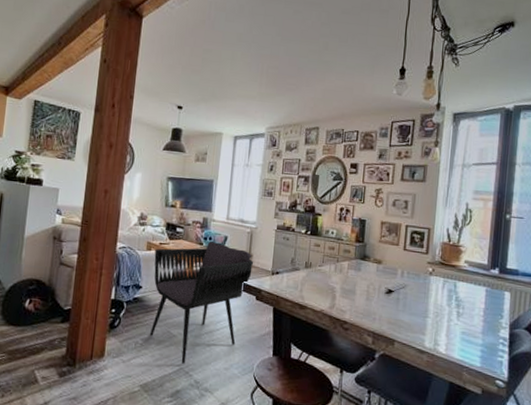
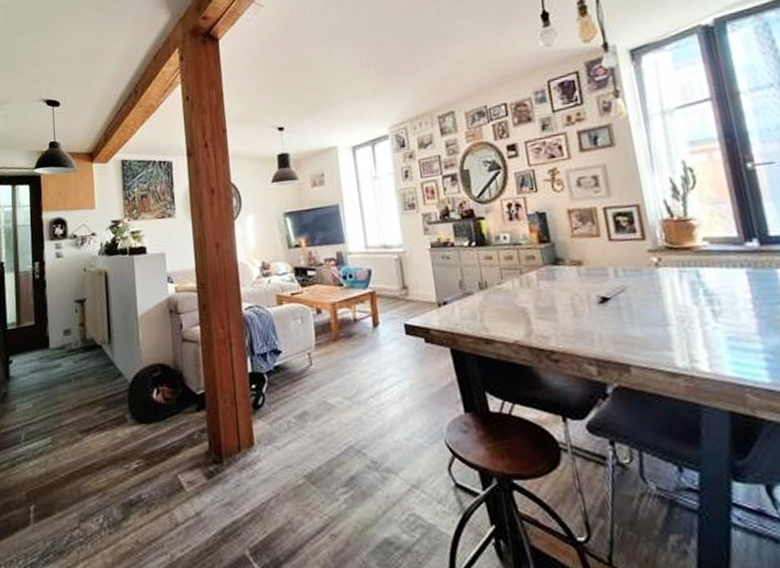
armchair: present [149,241,254,364] -> none [287,279,412,440]

